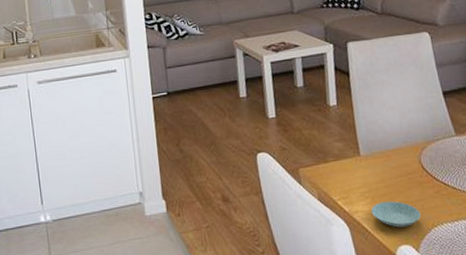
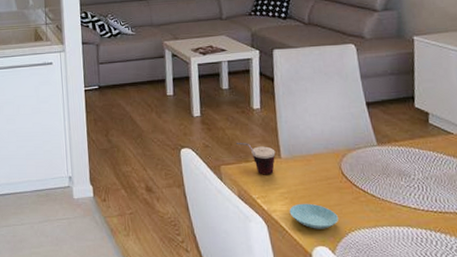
cup: none [313,142,355,175] -> present [235,142,276,175]

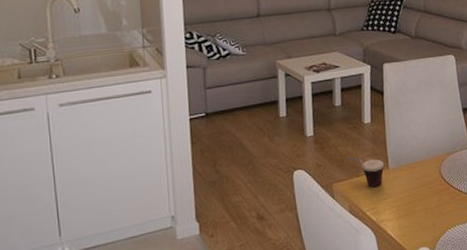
saucer: present [289,203,338,229] -> none [395,208,438,232]

